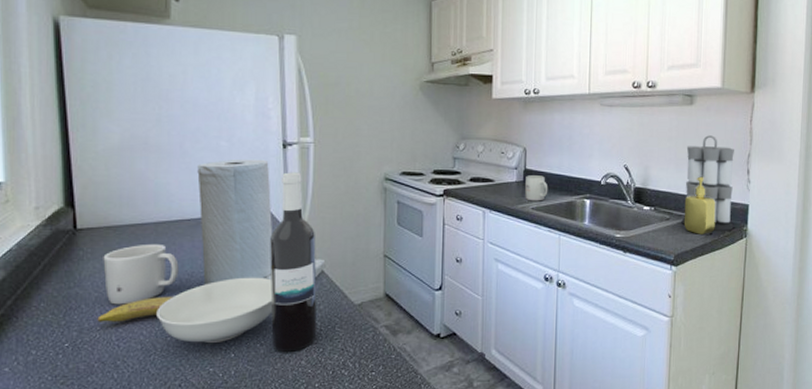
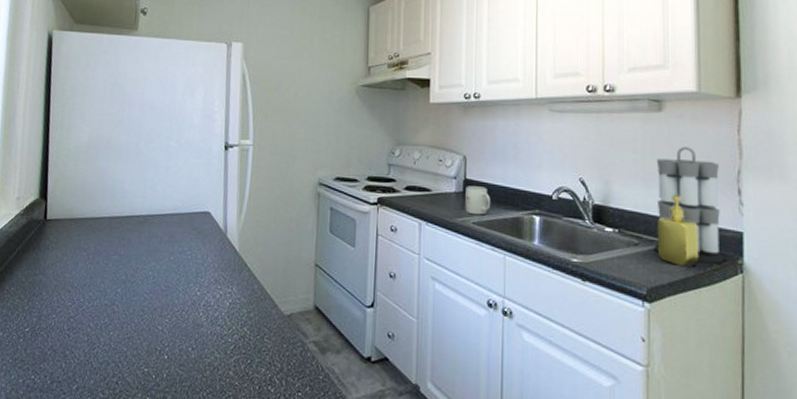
fruit: present [97,296,174,322] -> none [54,289,119,312]
mug: present [103,243,179,305] -> none [63,237,126,295]
bowl: present [156,277,273,343] -> none [103,276,207,342]
paper towel: present [197,159,326,285] -> none [146,159,258,283]
wine bottle: present [270,172,318,352] -> none [202,173,250,360]

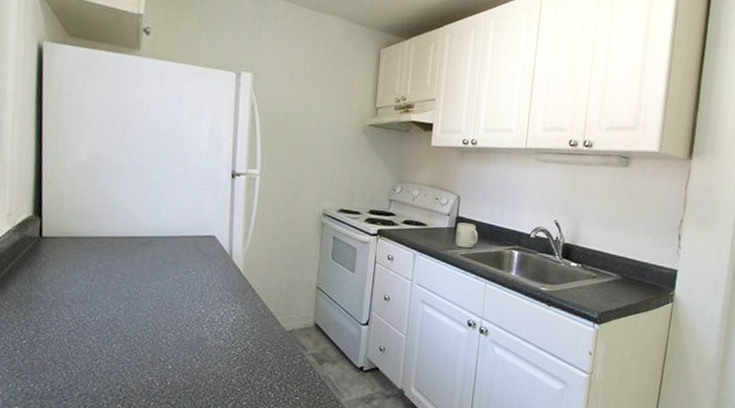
spice rack: present [654,147,724,264] -> none [607,198,667,294]
soap dispenser: present [657,194,699,266] -> none [610,237,644,296]

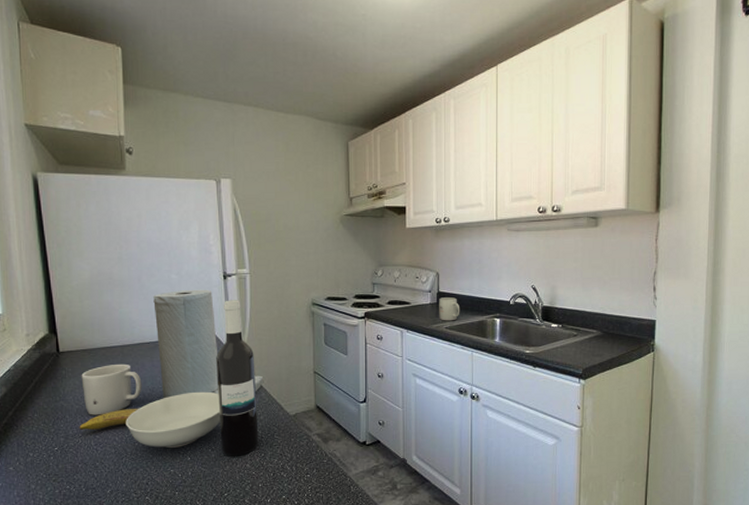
fruit: none [53,305,122,326] -> present [79,408,139,430]
mug: none [62,256,129,310] -> present [81,363,142,415]
bowl: none [105,295,212,354] -> present [126,391,221,448]
paper towel: none [149,184,262,302] -> present [153,289,264,399]
wine bottle: none [206,200,255,370] -> present [216,300,259,456]

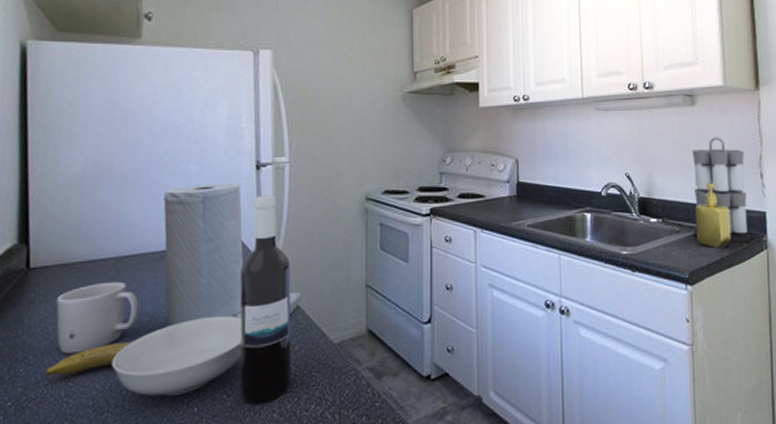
mug: present [438,297,460,321] -> none [518,188,545,218]
spice rack: none [589,255,641,346] -> present [691,137,752,243]
soap dispenser: none [591,294,623,349] -> present [694,182,731,248]

